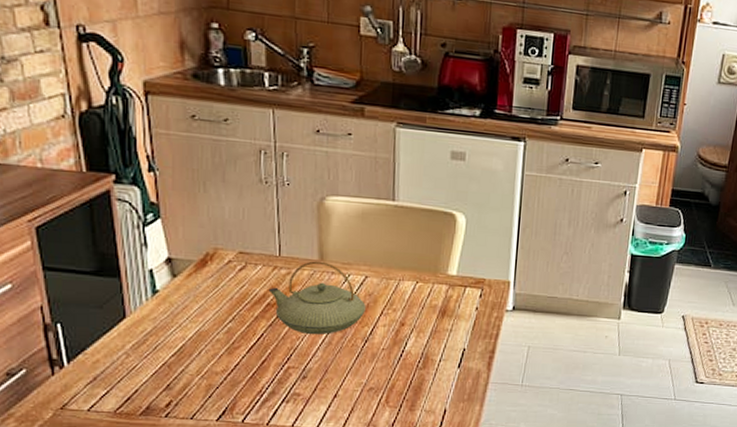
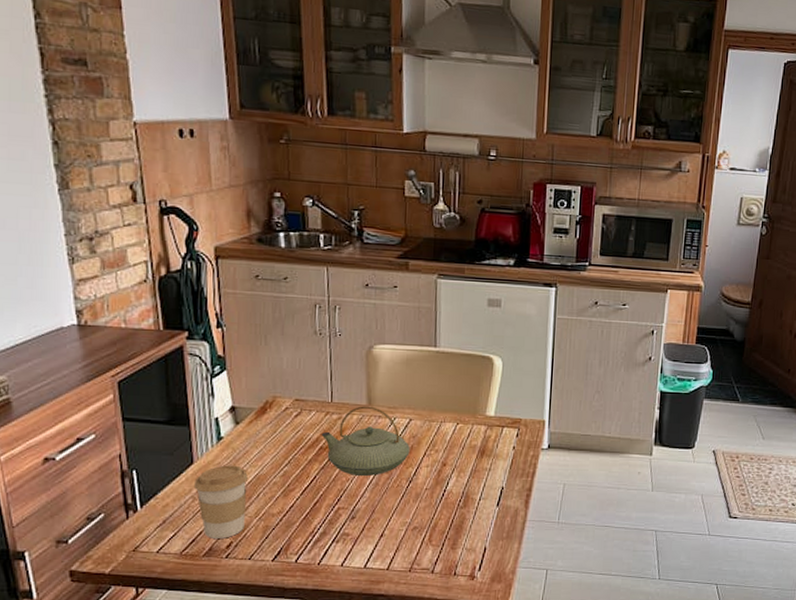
coffee cup: none [127,320,188,397] -> present [193,465,248,539]

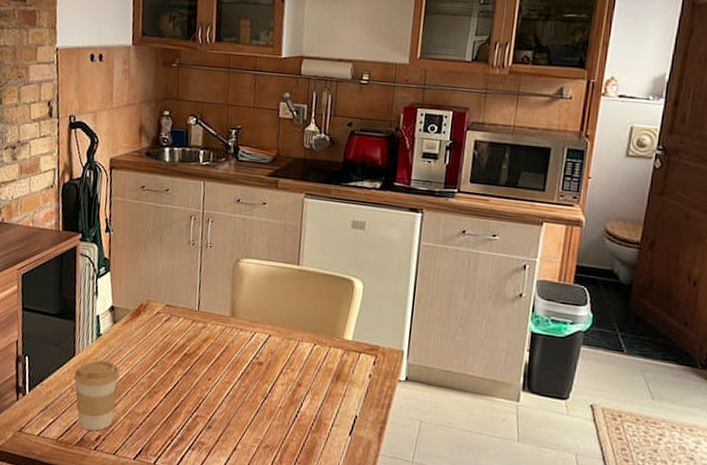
teapot: present [321,406,410,476] -> none [186,317,268,388]

